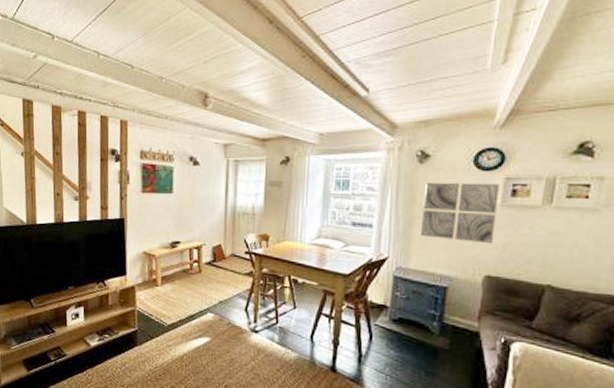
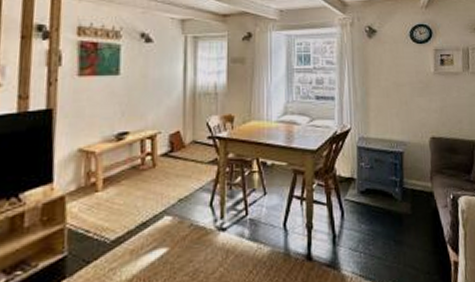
wall art: present [420,182,499,244] -> none [375,54,433,108]

